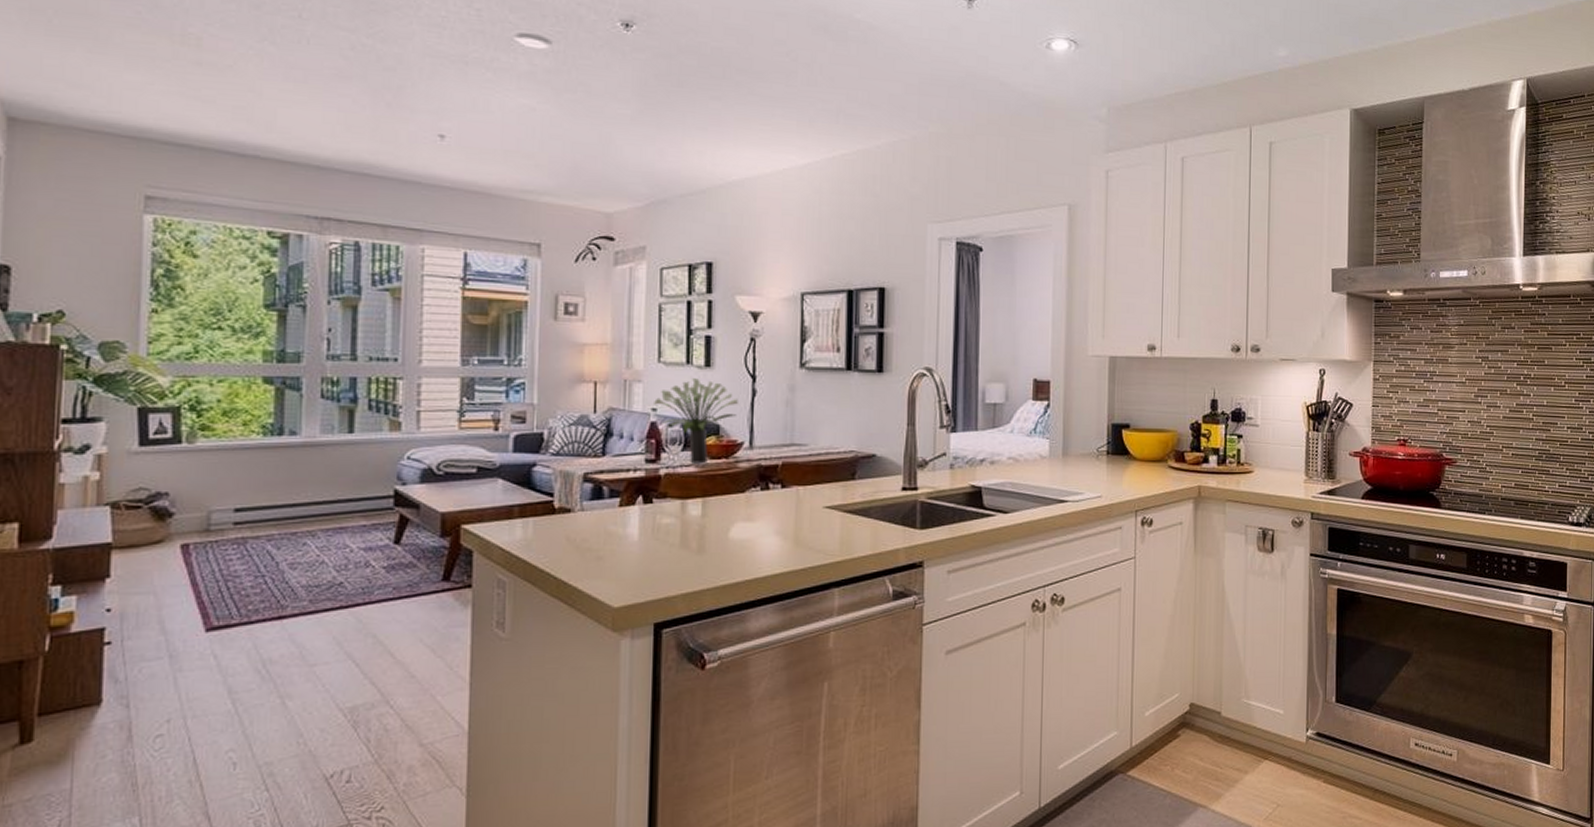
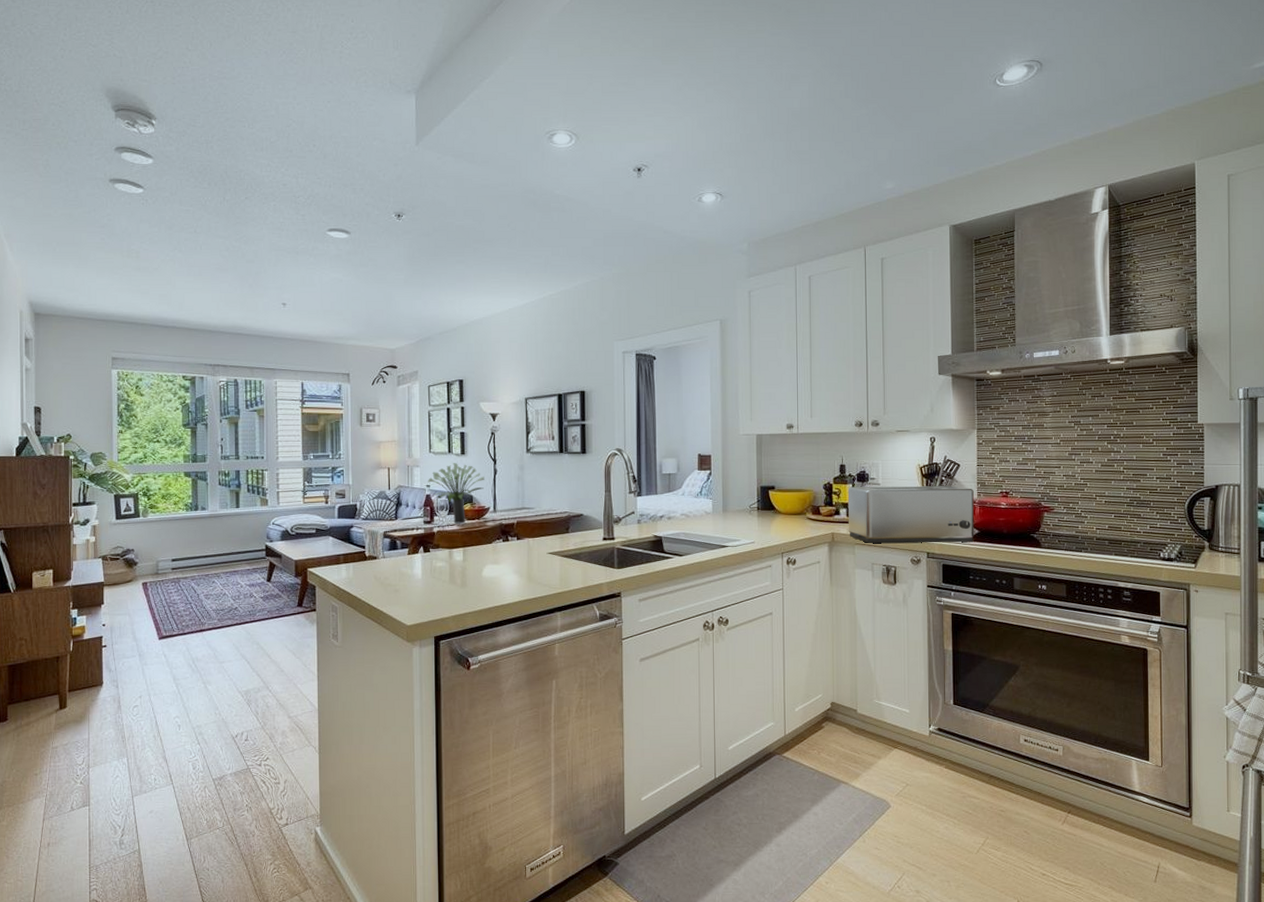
toaster: none [1218,427,1367,501] -> present [848,485,974,544]

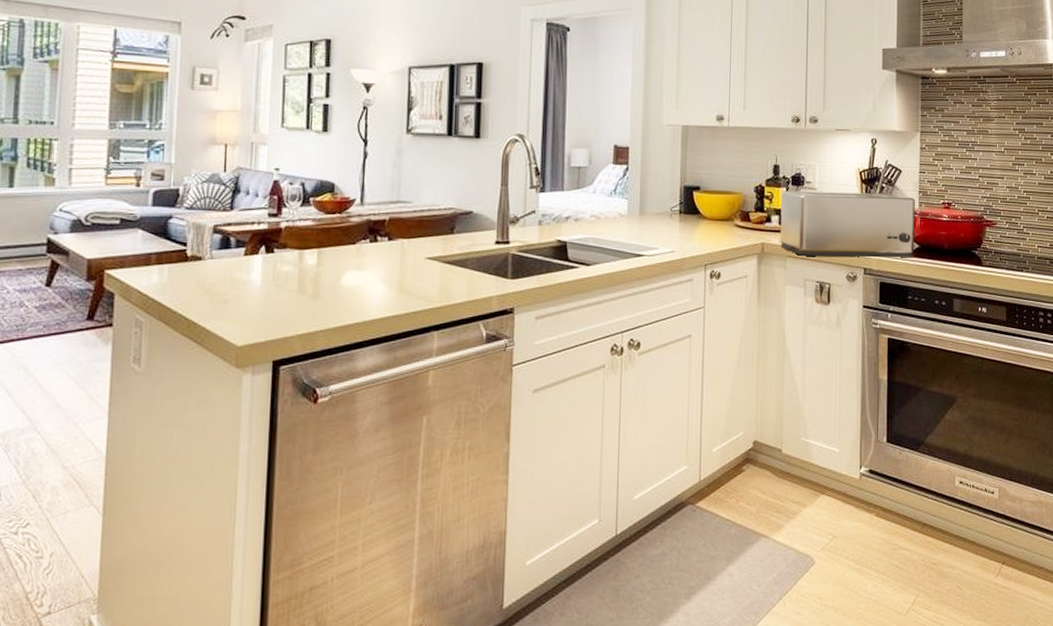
flower arrangement: present [427,463,485,524] -> none [276,142,351,218]

